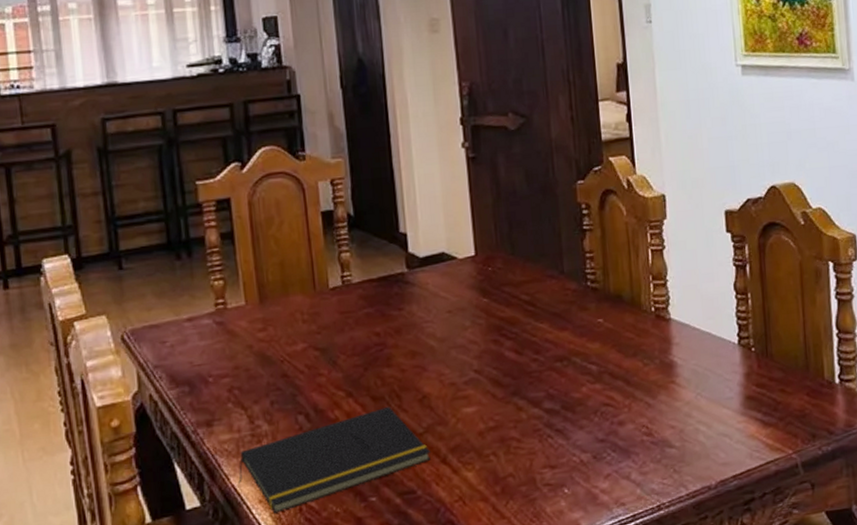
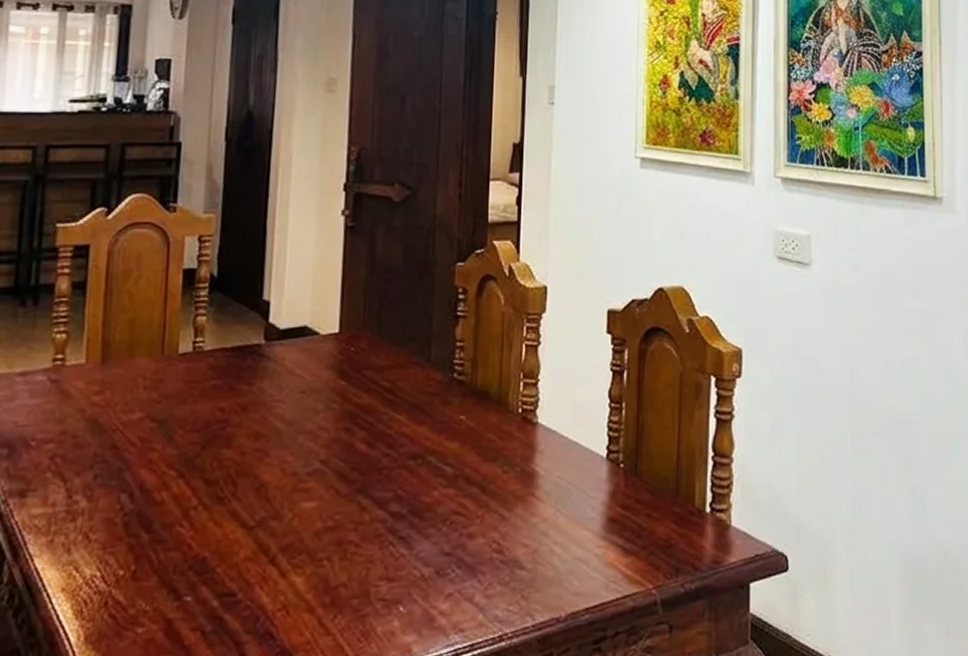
notepad: present [238,406,431,514] -> none [43,492,260,606]

